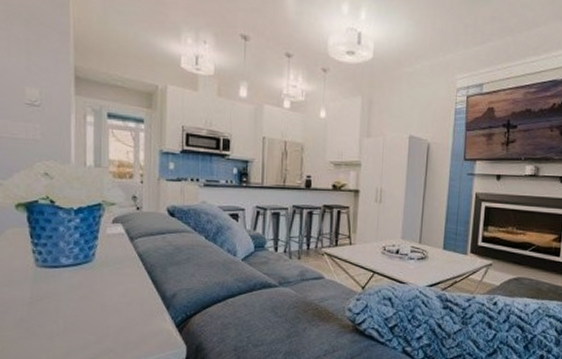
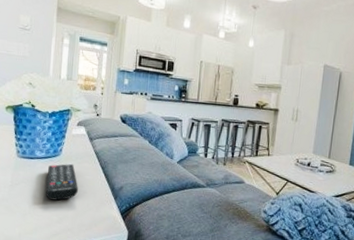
remote control: none [77,270,119,316] -> present [46,163,78,201]

